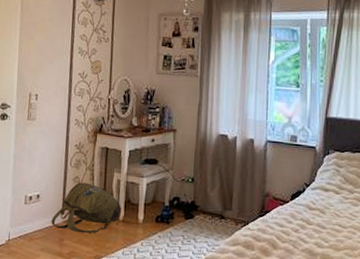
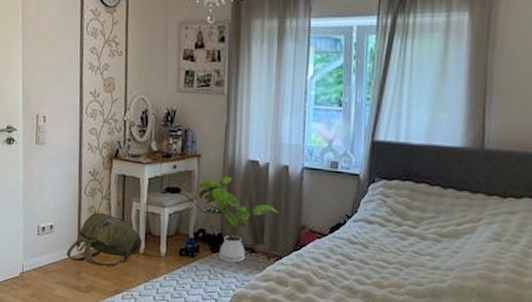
house plant: none [172,148,247,229] -> present [197,176,280,263]

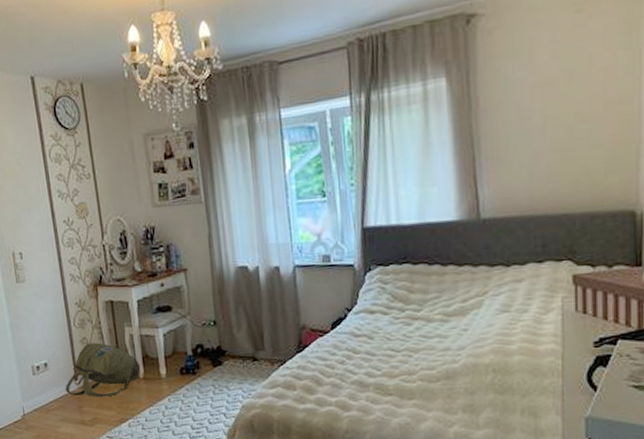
house plant: present [197,176,280,263] -> none [188,286,278,375]

